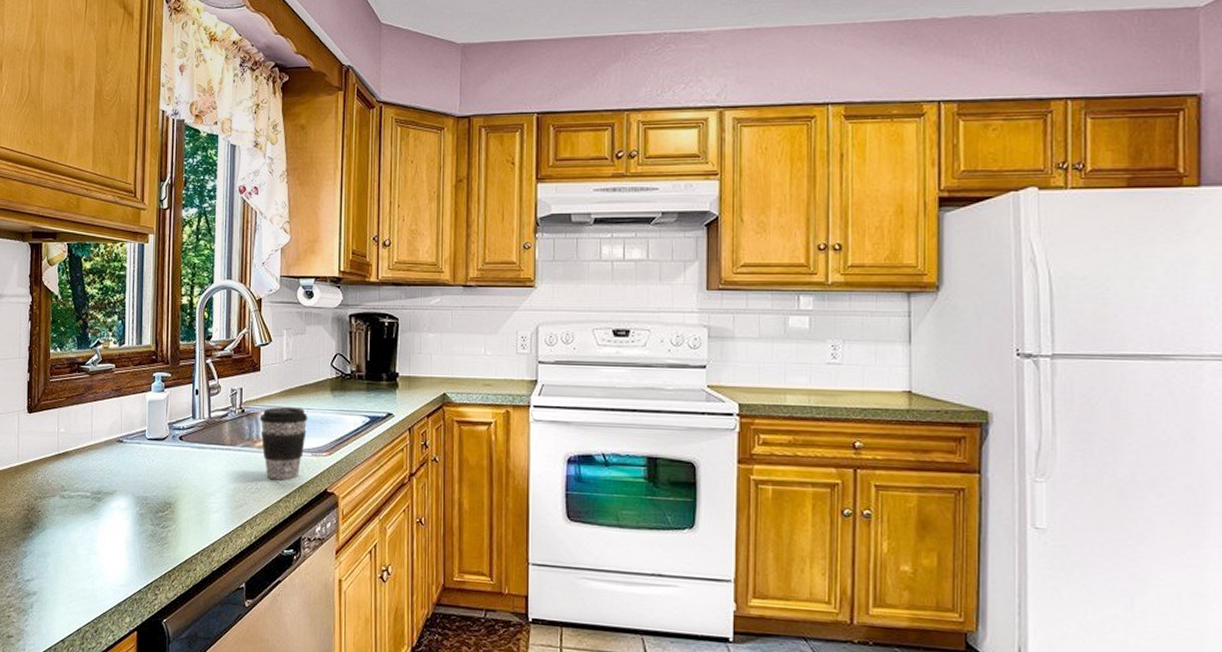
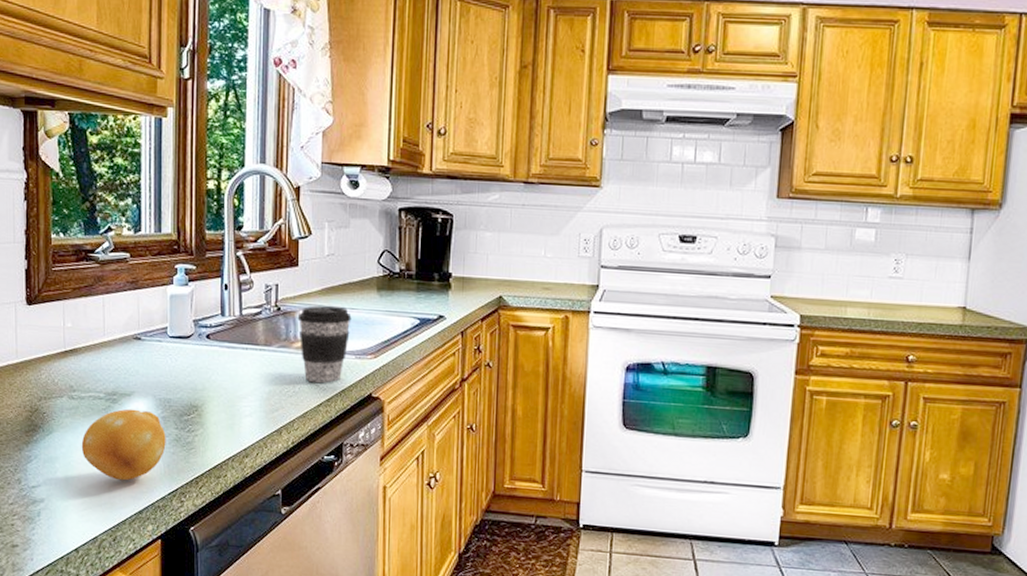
fruit: none [69,506,143,575] -> present [81,409,166,481]

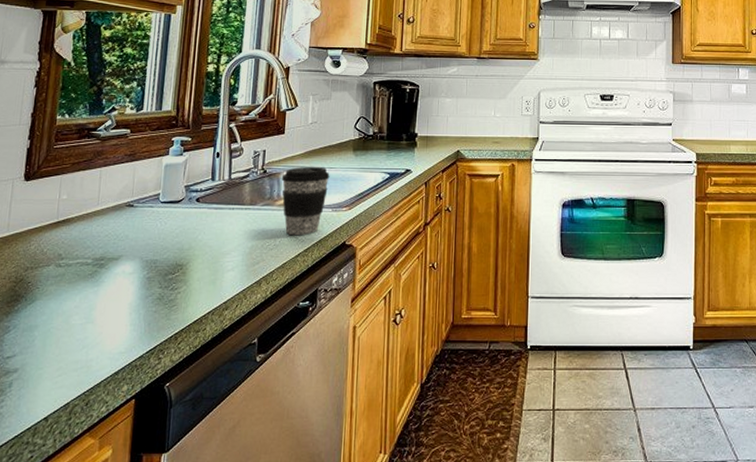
fruit: present [81,409,166,481] -> none [63,272,150,343]

